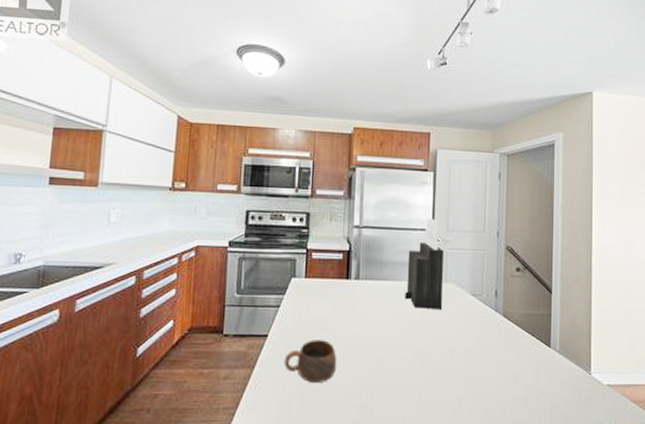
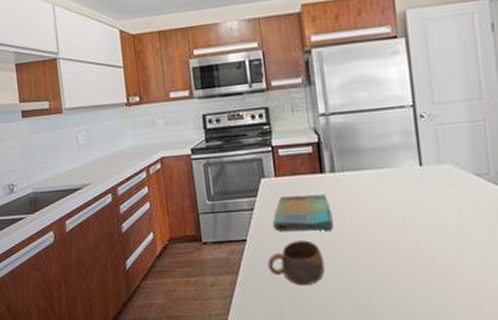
dish towel: none [295,296,351,332] -> present [272,194,334,232]
knife block: present [405,218,444,309] -> none [387,92,440,197]

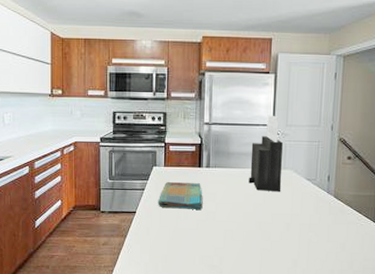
cup: present [267,240,325,285] -> none [150,215,193,248]
knife block: none [387,92,440,197] -> present [248,115,283,192]

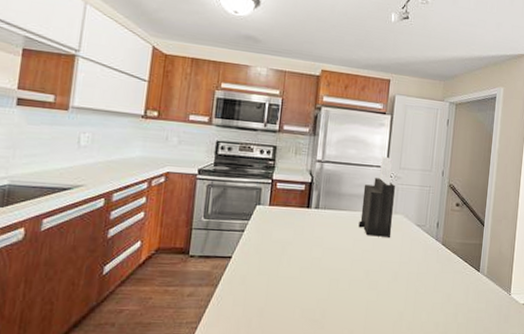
dish towel: present [157,181,203,210] -> none [258,222,309,255]

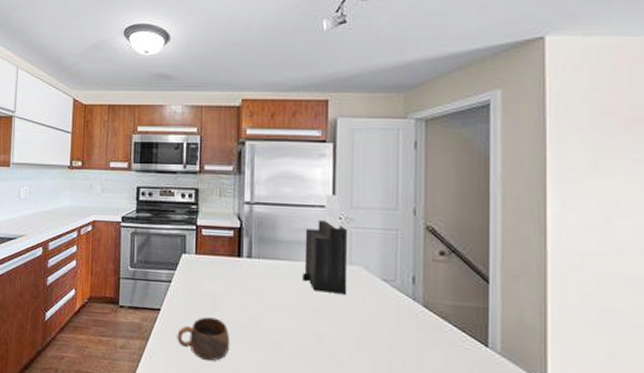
cup: none [245,261,295,300] -> present [177,317,230,361]

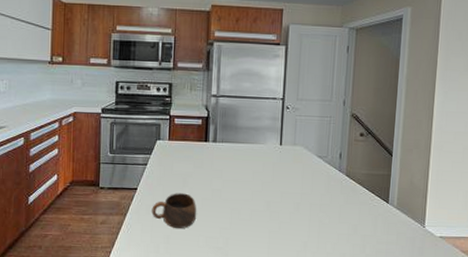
knife block: present [302,193,348,294] -> none [257,88,293,169]

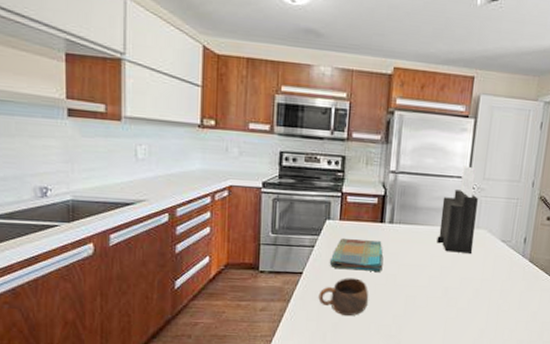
dish towel: none [160,156,209,187] -> present [329,237,383,272]
knife block: none [257,88,293,169] -> present [436,165,478,254]

